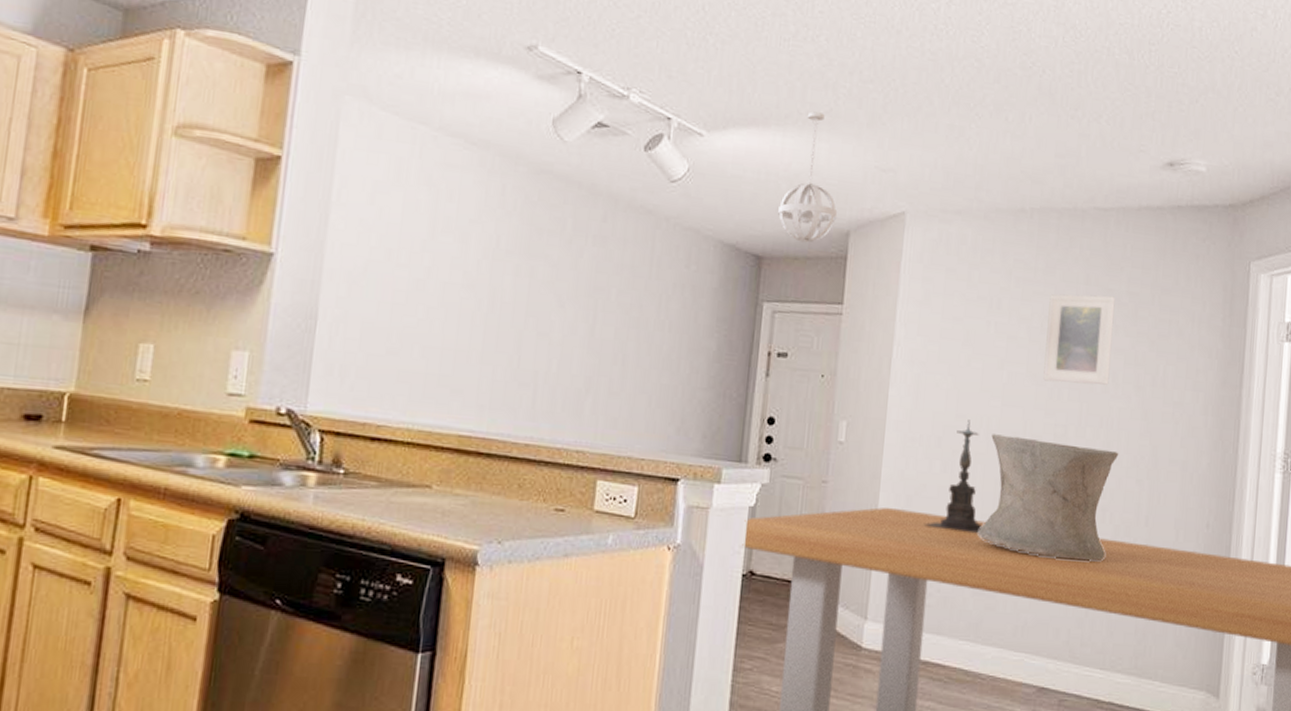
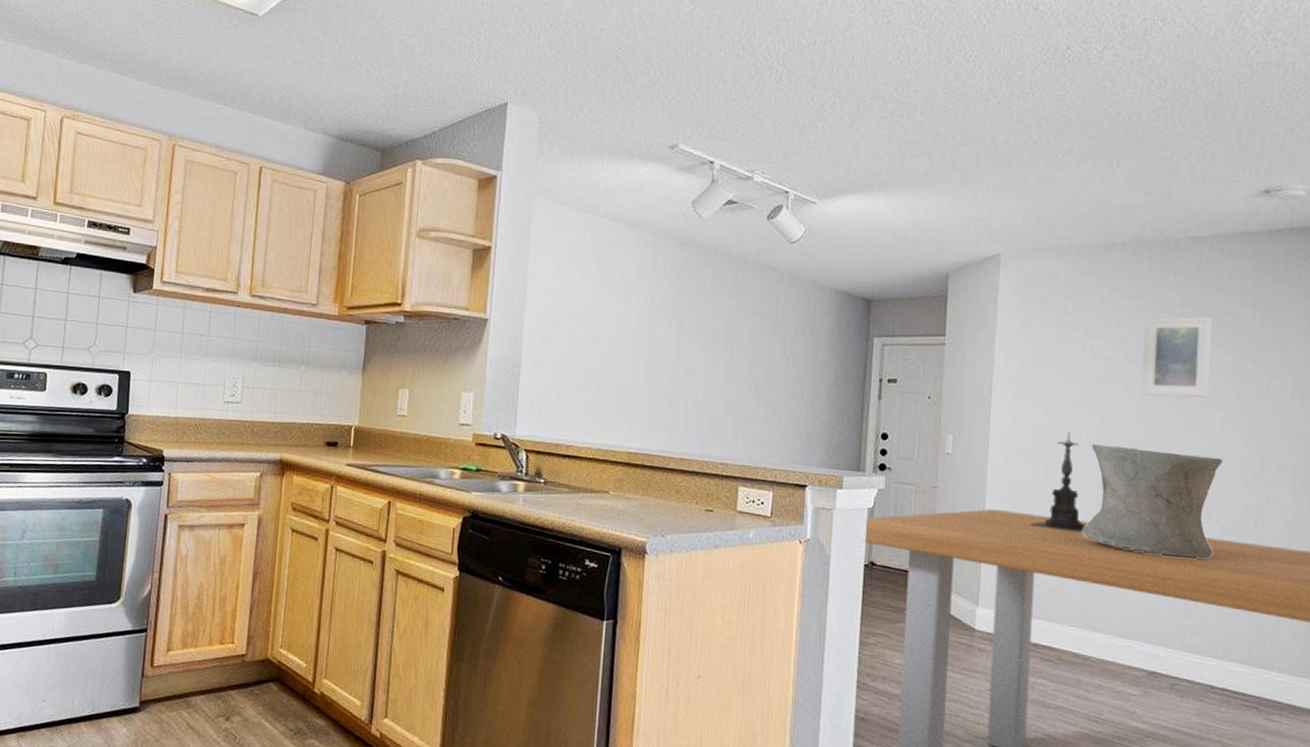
pendant light: present [778,111,838,243] -> none [884,175,937,286]

